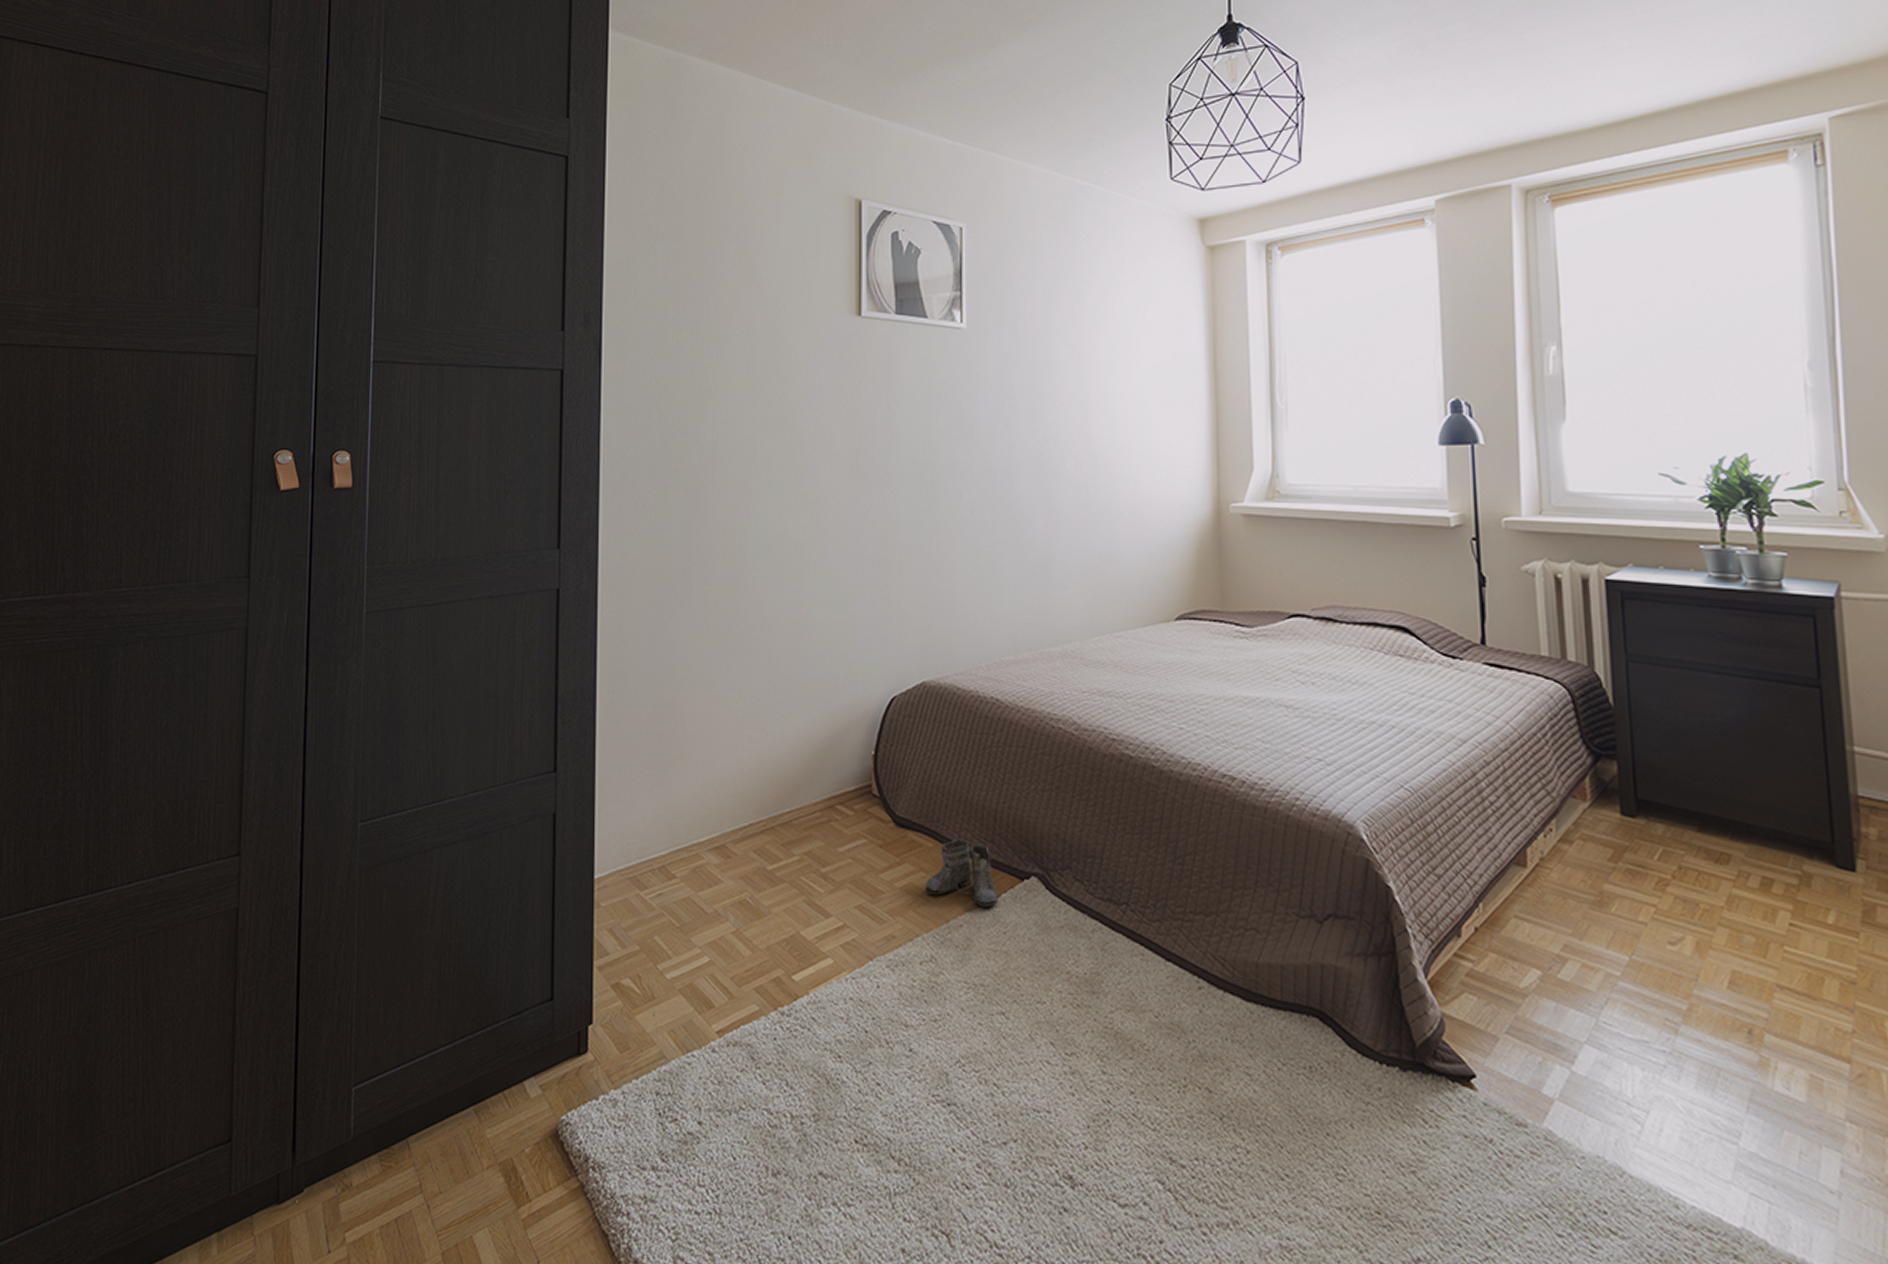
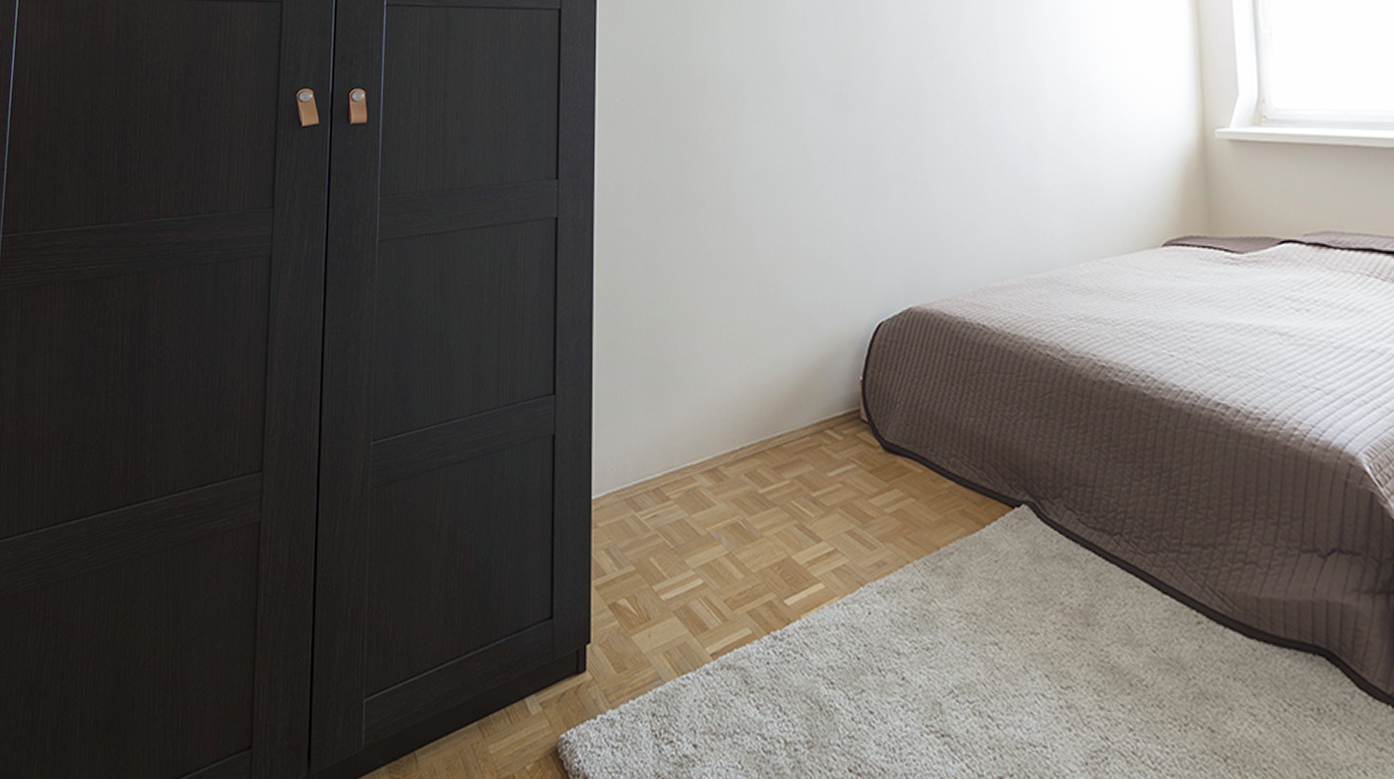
boots: present [925,838,1001,907] -> none [915,465,992,535]

